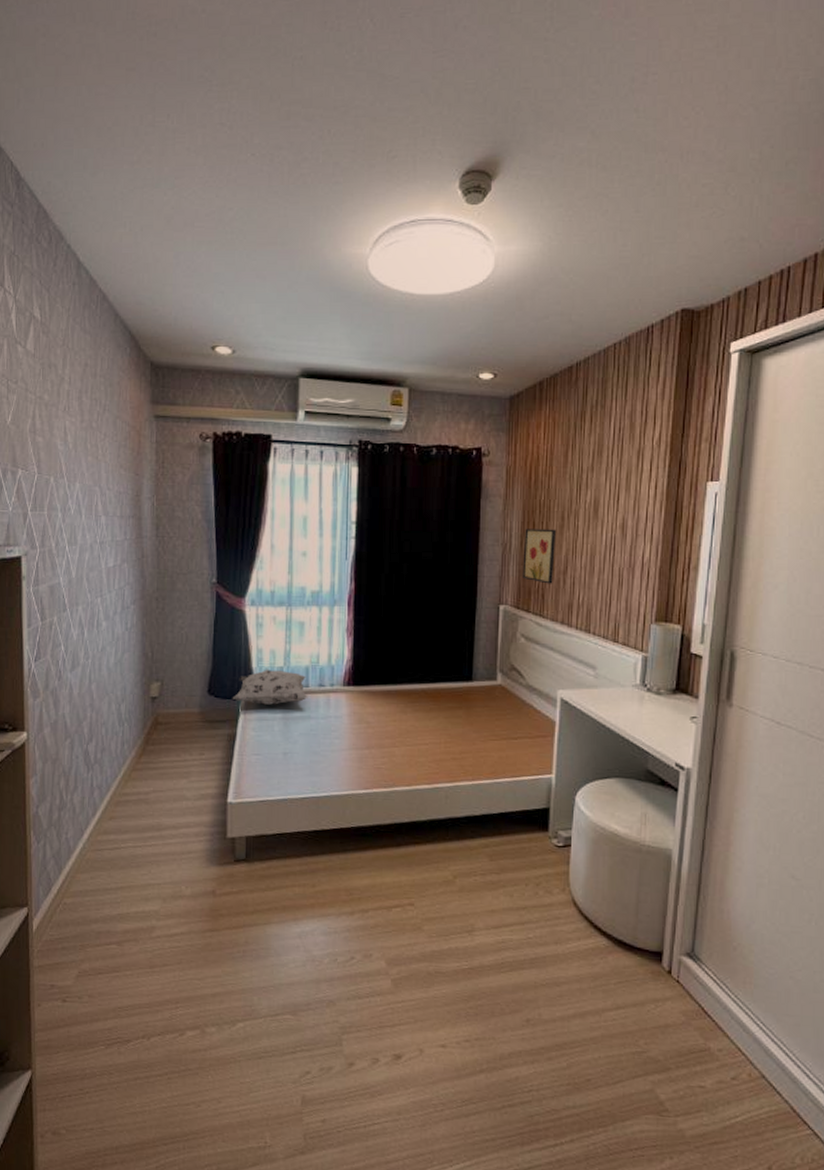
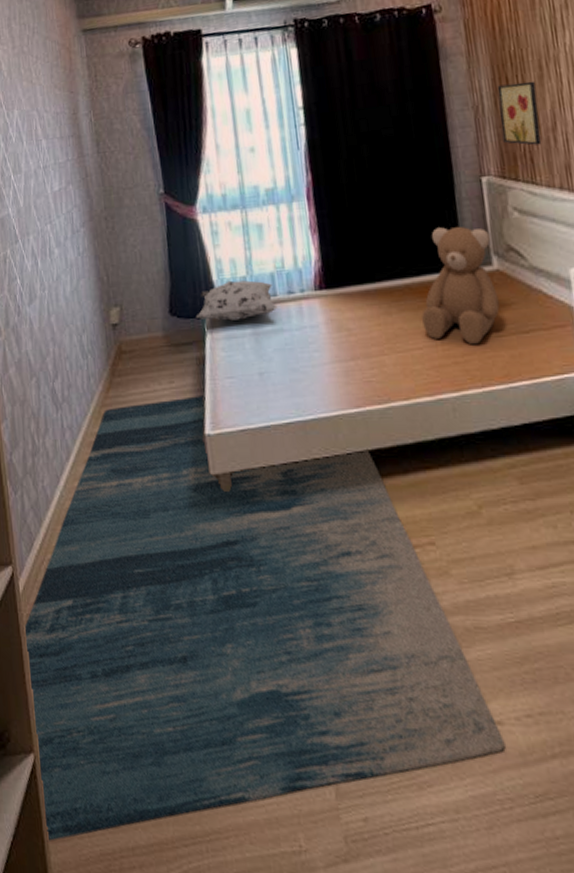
rug: none [33,768,445,1144] -> present [23,396,506,842]
teddy bear: none [432,644,498,745] -> present [422,227,500,345]

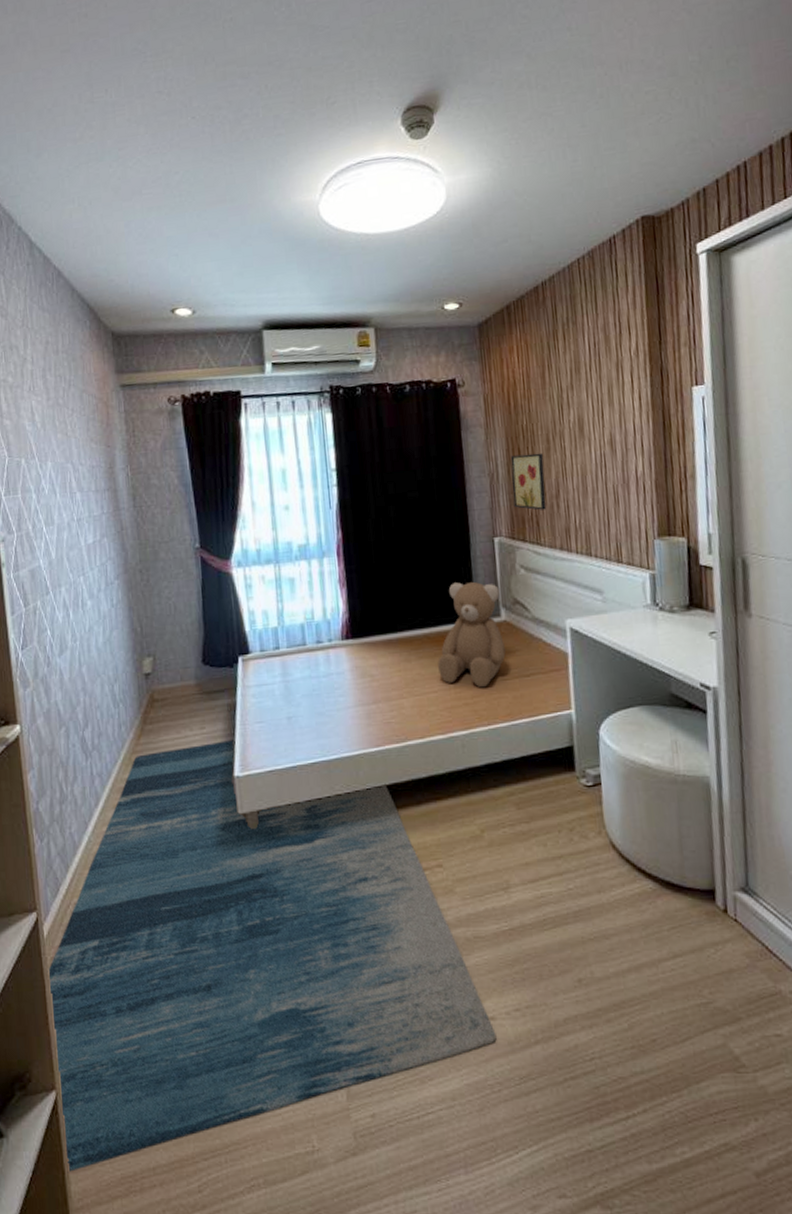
decorative pillow: present [197,280,278,321] -> none [229,631,307,669]

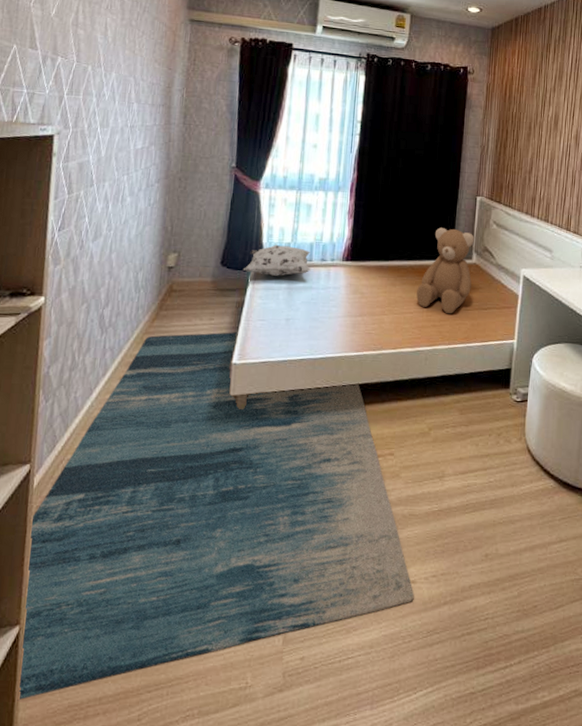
decorative pillow: none [229,631,307,669] -> present [244,244,311,276]
wall art: present [510,452,547,511] -> none [496,135,525,181]

